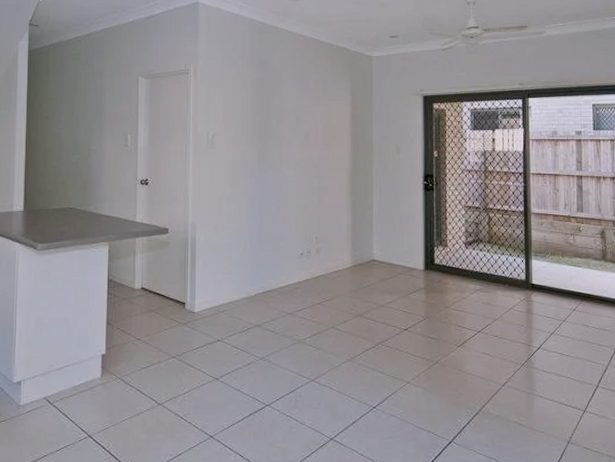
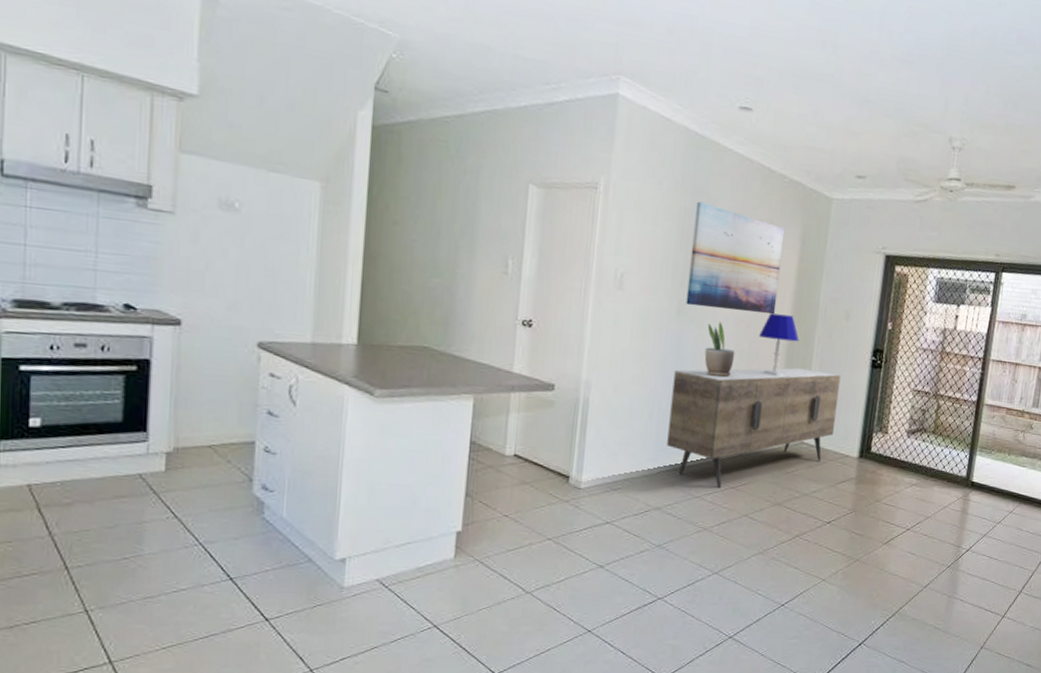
sideboard: none [260,197,400,305] -> present [667,367,841,488]
wall art: none [264,73,337,155] -> present [686,201,785,315]
potted plant: none [283,165,308,210] -> present [704,322,736,377]
table lamp: none [326,154,360,205] -> present [759,313,799,377]

